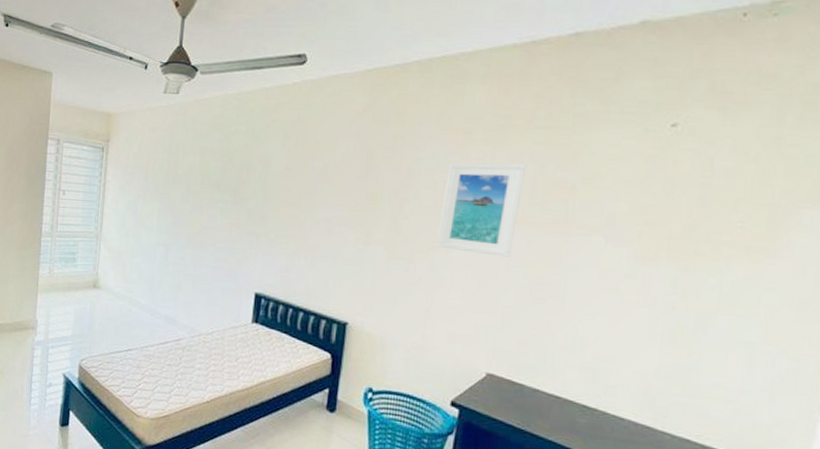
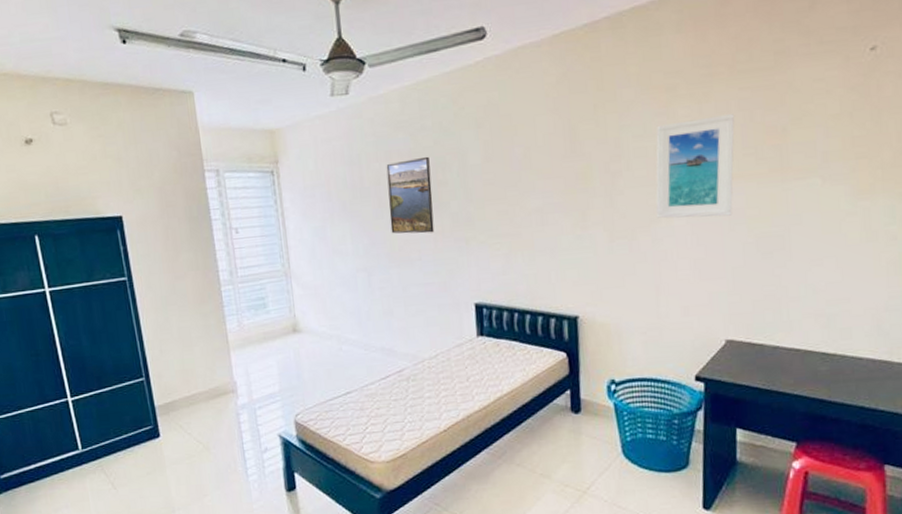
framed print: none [193,156,238,224] -> present [386,156,435,234]

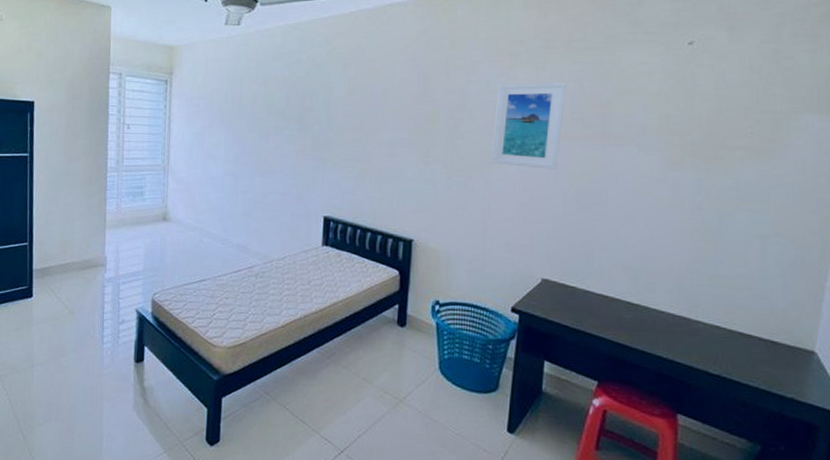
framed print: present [386,156,435,234] -> none [260,85,301,150]

